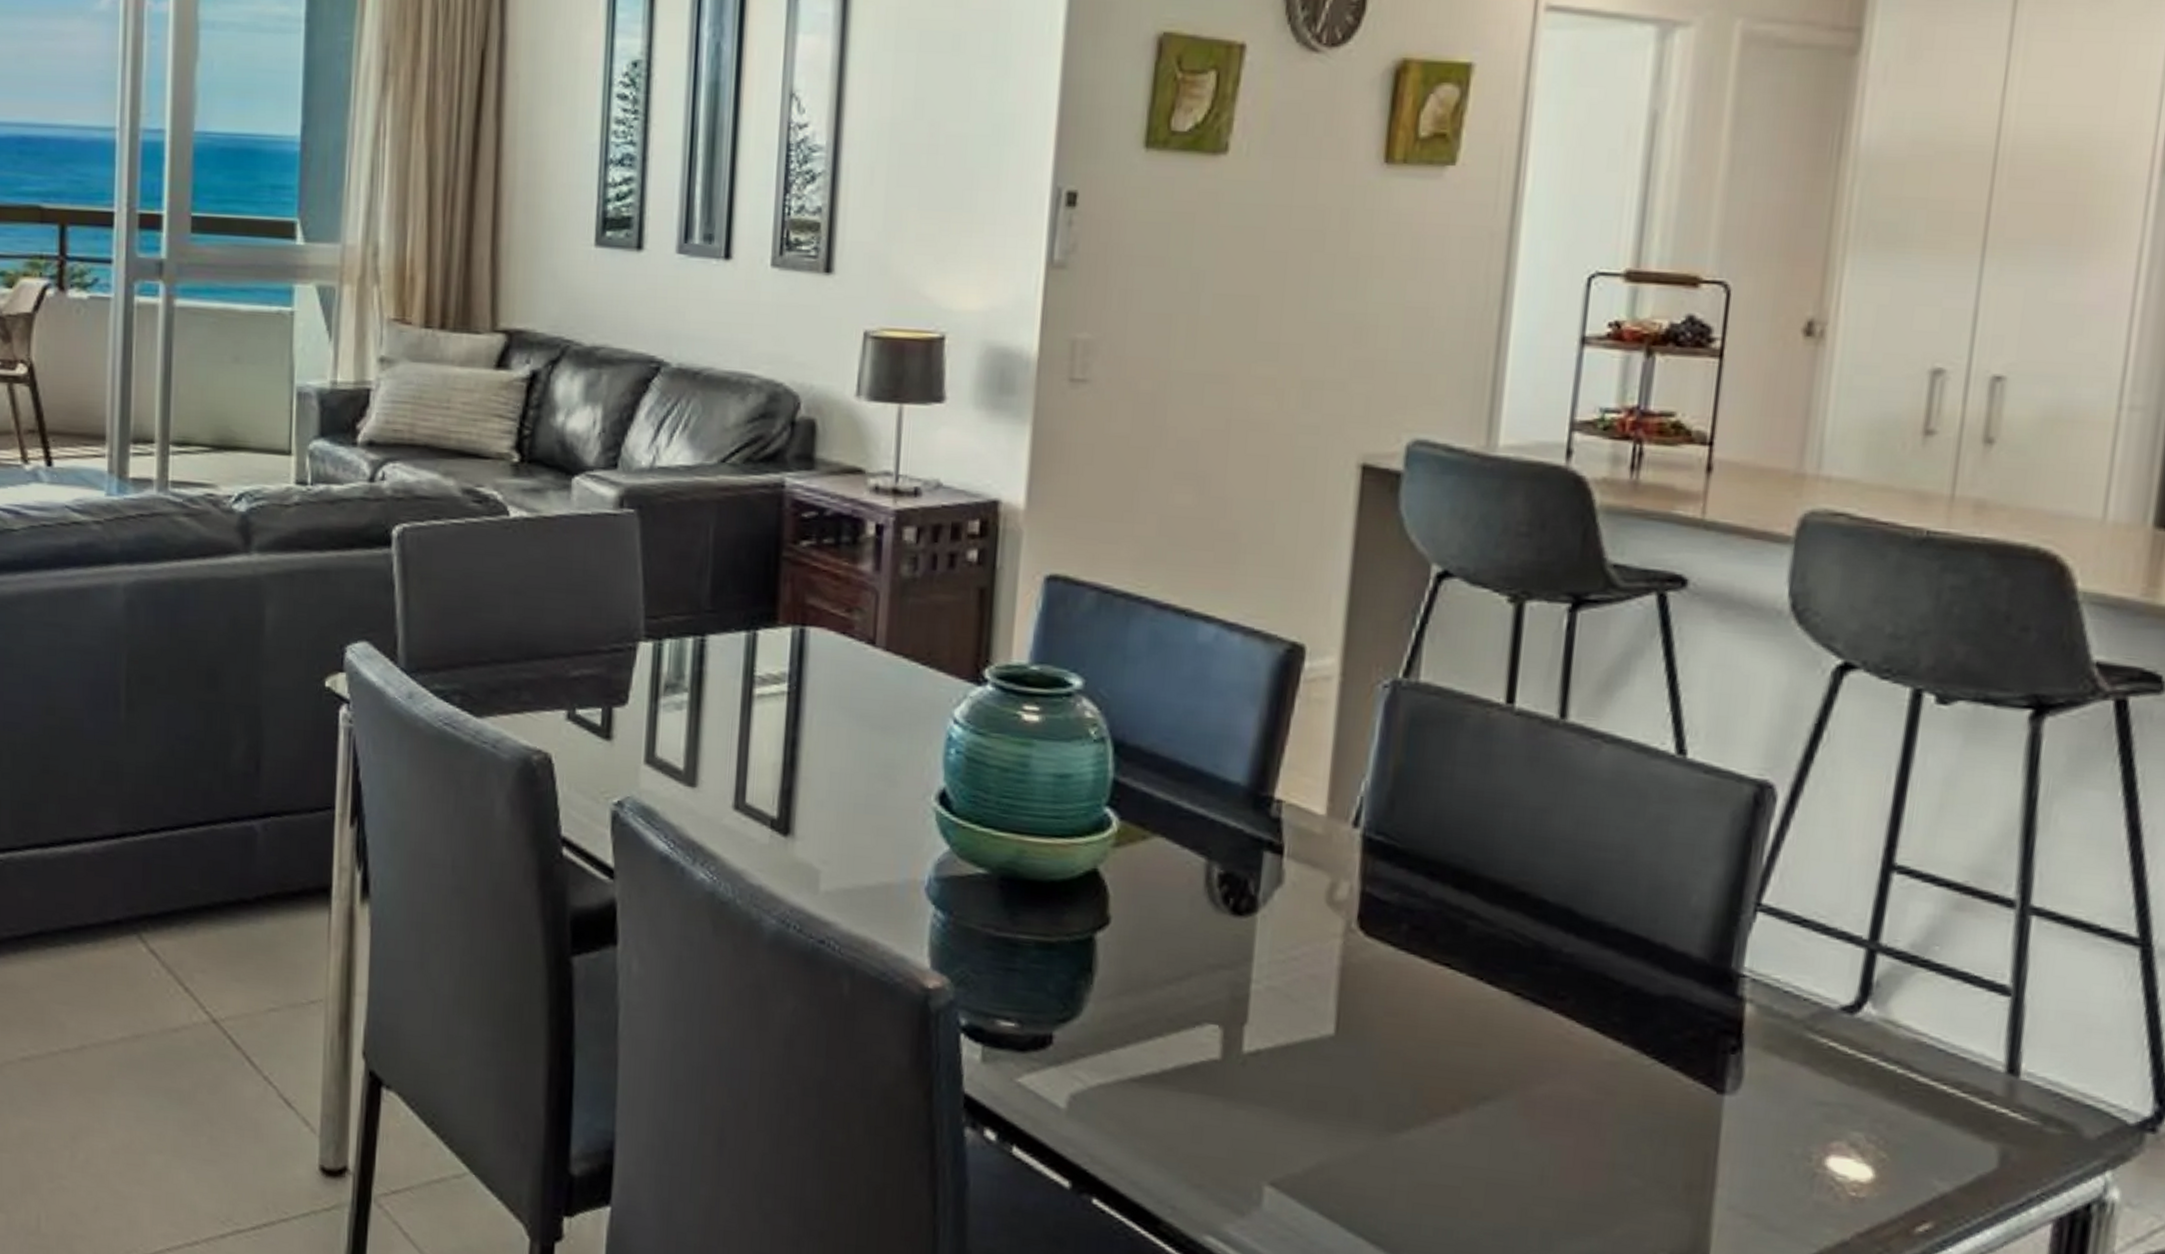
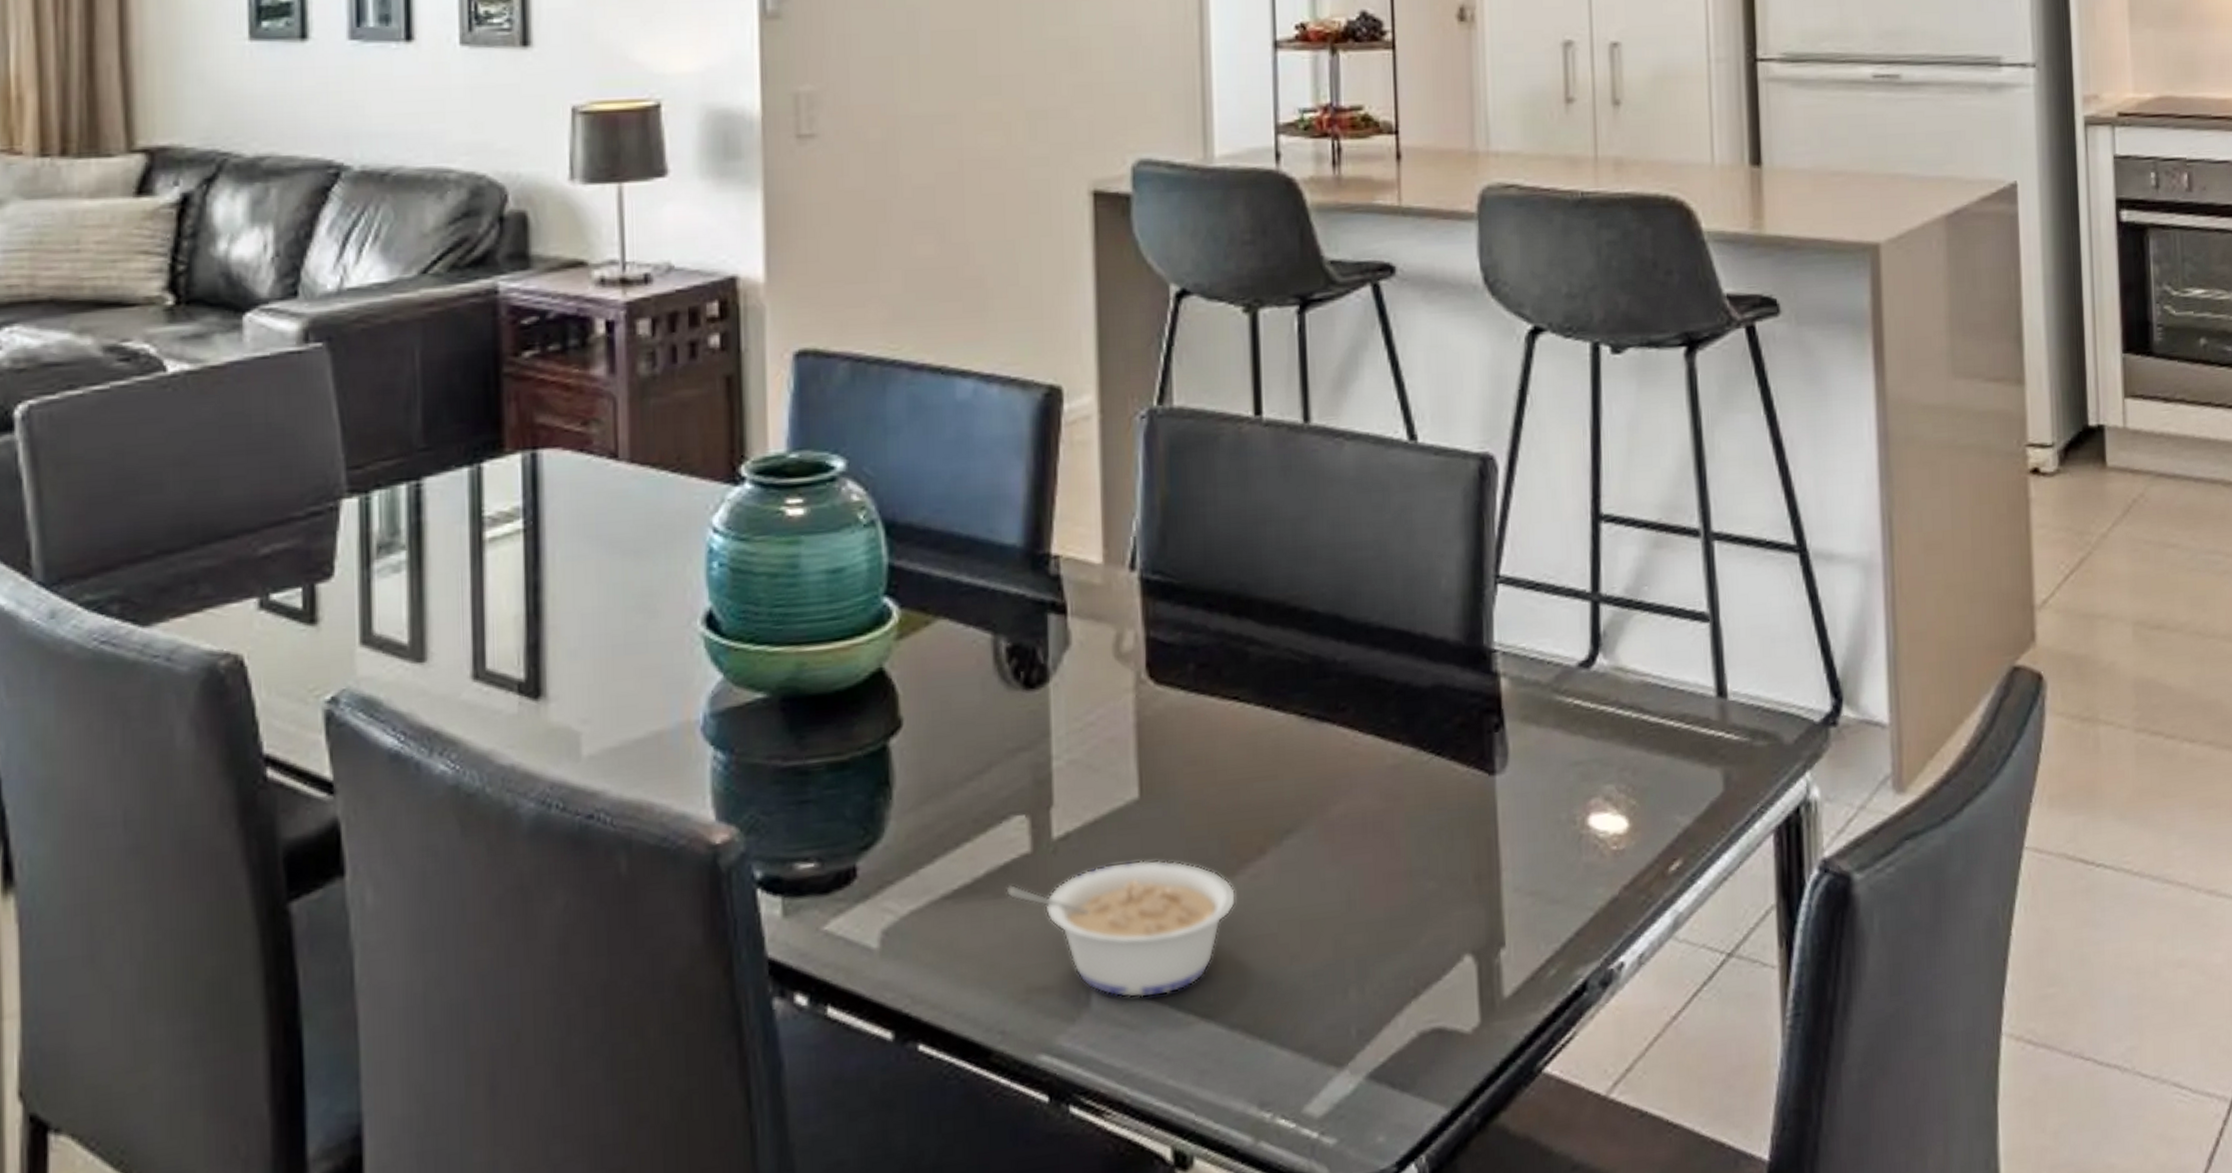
legume: none [1191,1083,1423,1215] -> present [1006,859,1237,998]

